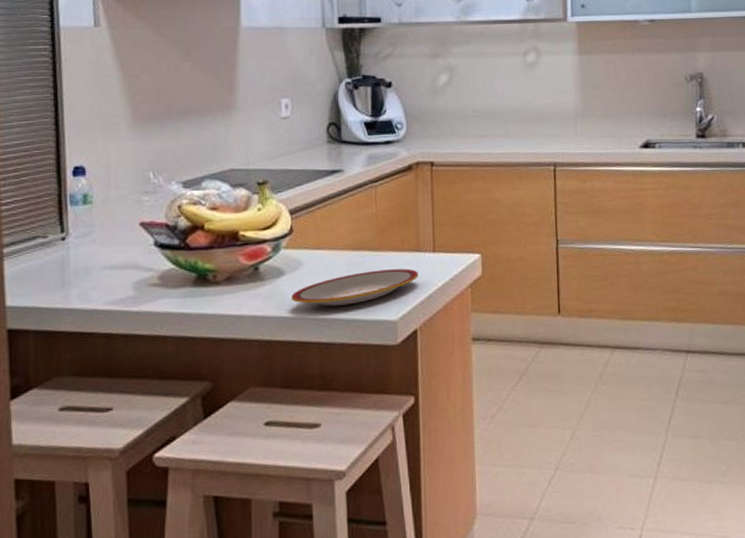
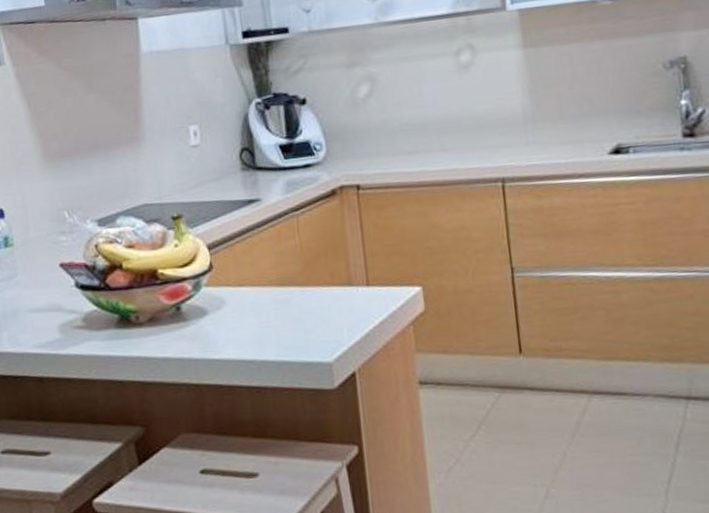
plate: present [291,268,418,306] -> none [216,305,352,348]

